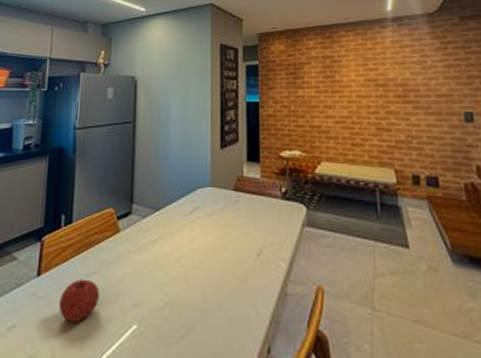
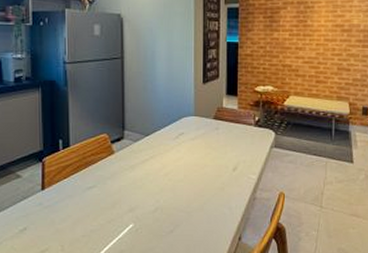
fruit: present [58,279,99,322] -> none [63,191,99,224]

